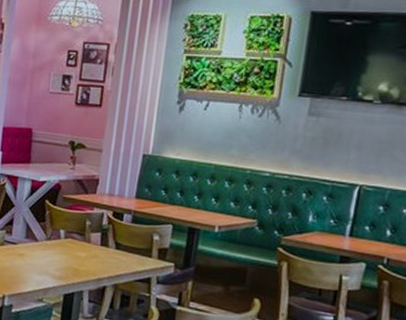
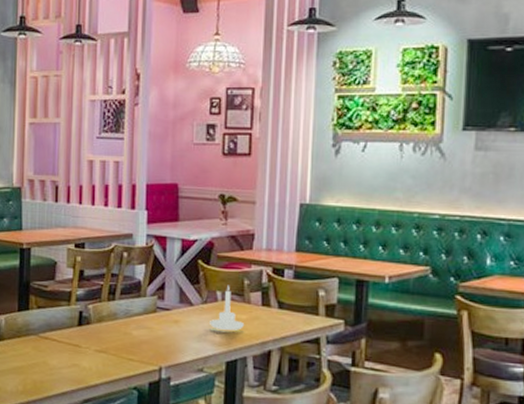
candle holder: none [52,224,83,267] -> present [210,285,244,330]

